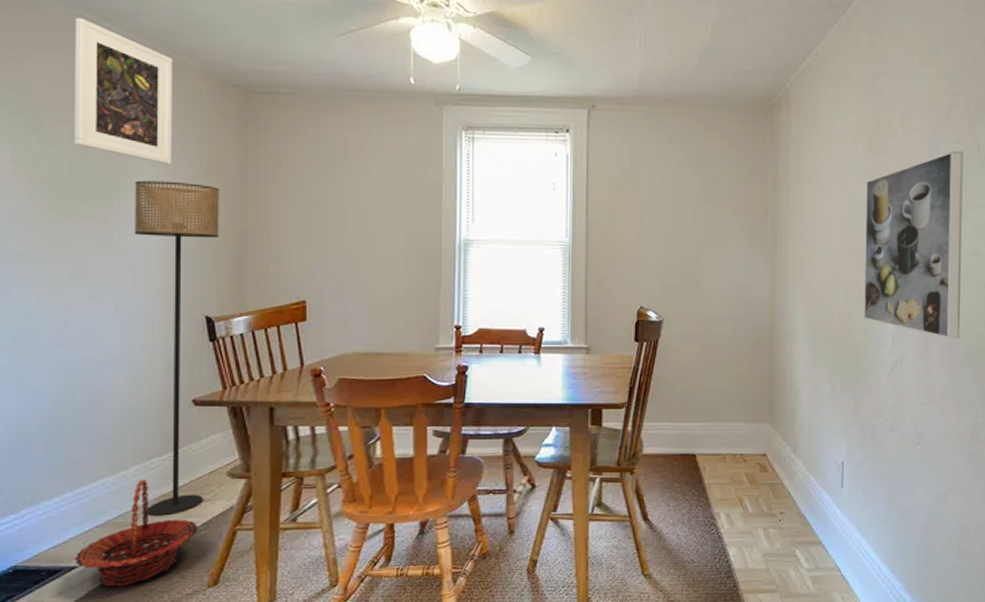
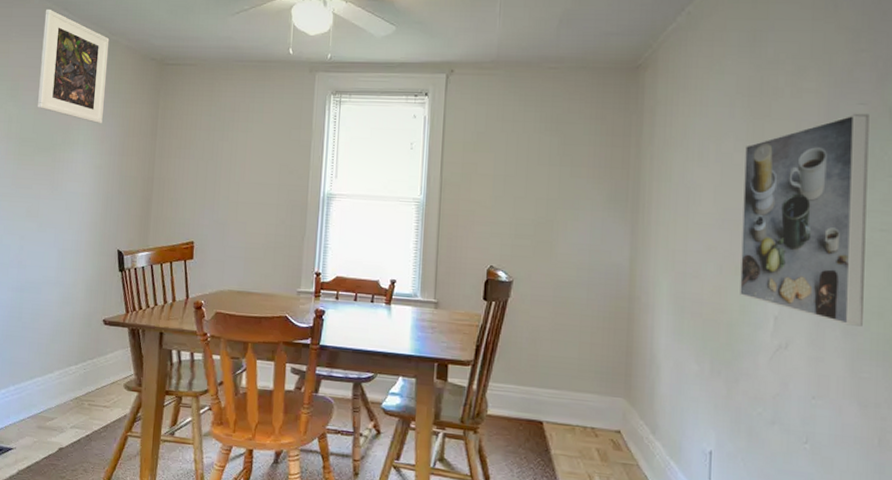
basket: present [74,479,198,587] -> none [11,382,100,471]
floor lamp: present [135,180,219,516] -> none [64,136,135,416]

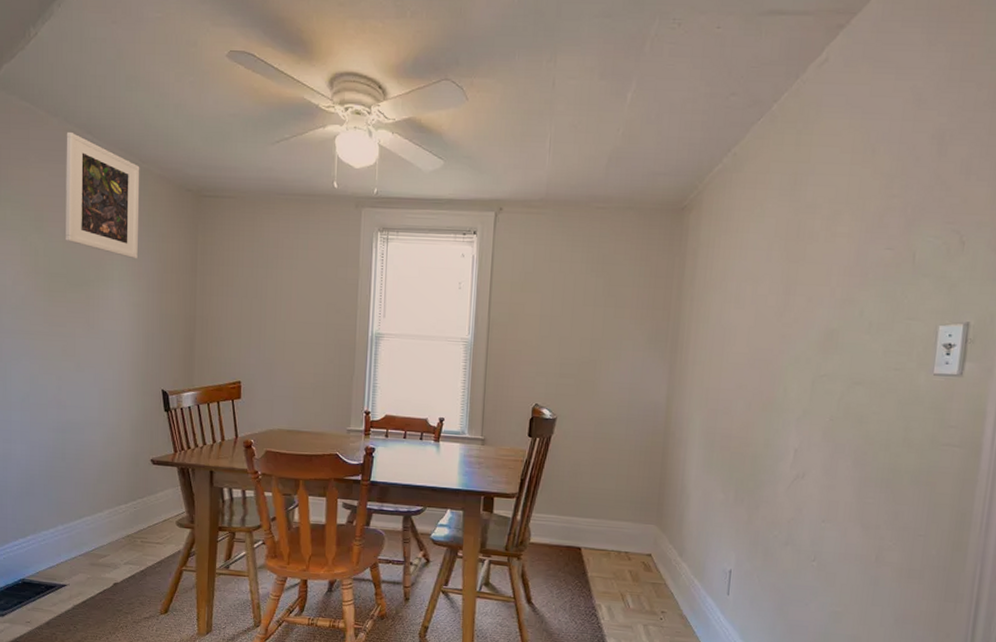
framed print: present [740,113,870,327] -> none [765,258,895,457]

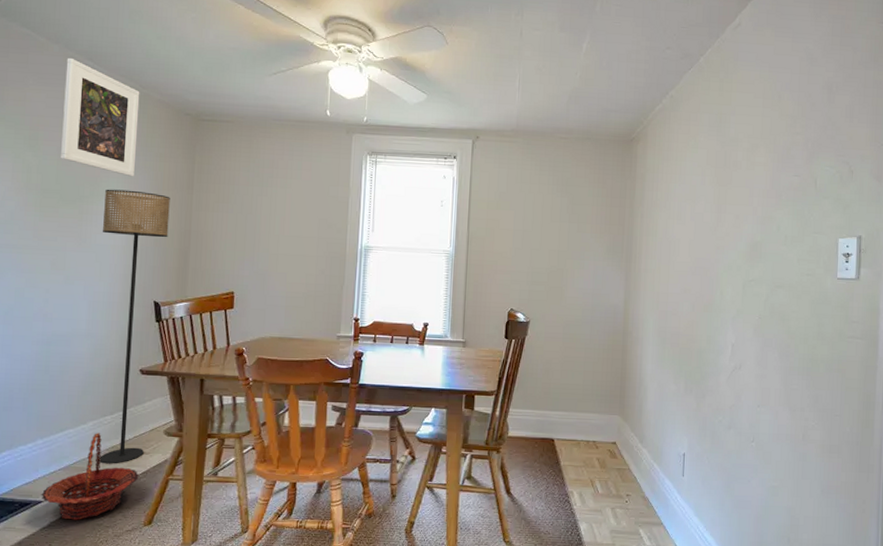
basket: none [64,521,154,605] -> present [41,433,139,520]
floor lamp: none [110,272,174,553] -> present [99,189,170,464]

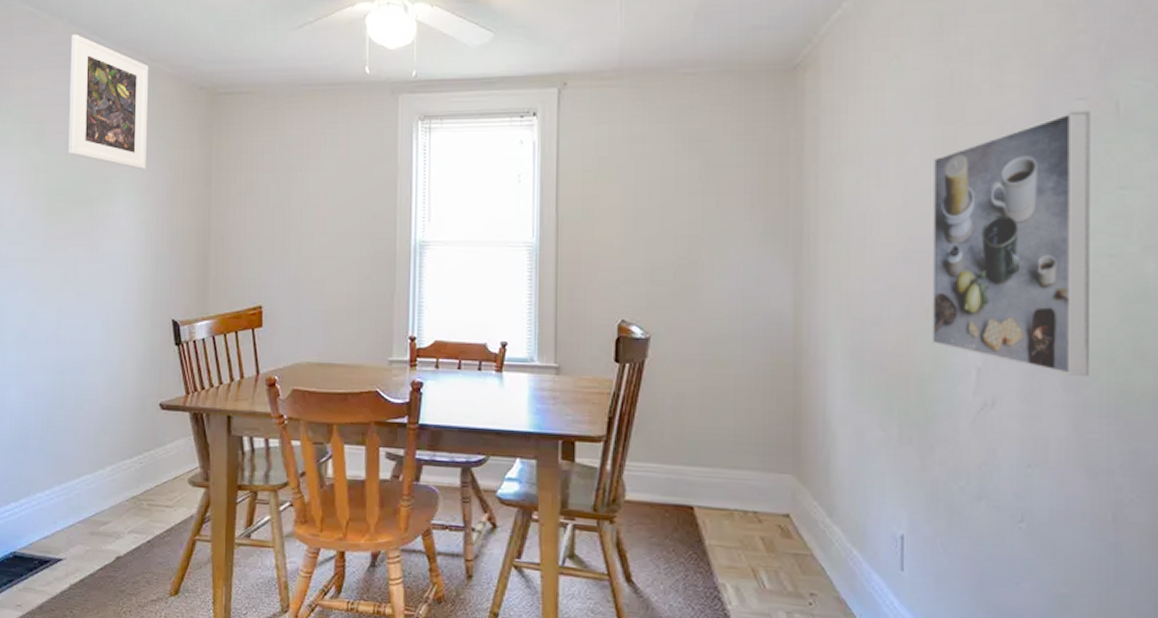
basket: present [41,433,139,520] -> none [60,480,162,584]
floor lamp: present [99,189,170,464] -> none [115,186,186,519]
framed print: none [707,183,801,349] -> present [932,111,1090,376]

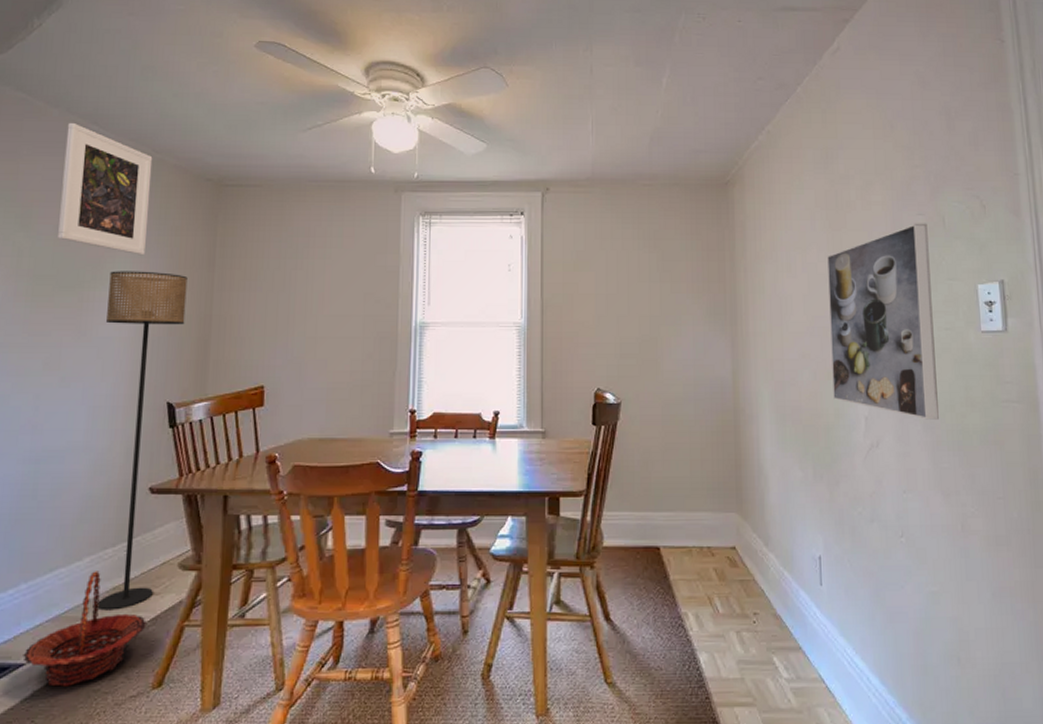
basket: none [60,480,162,584] -> present [22,571,147,687]
floor lamp: none [115,186,186,519] -> present [97,271,188,611]

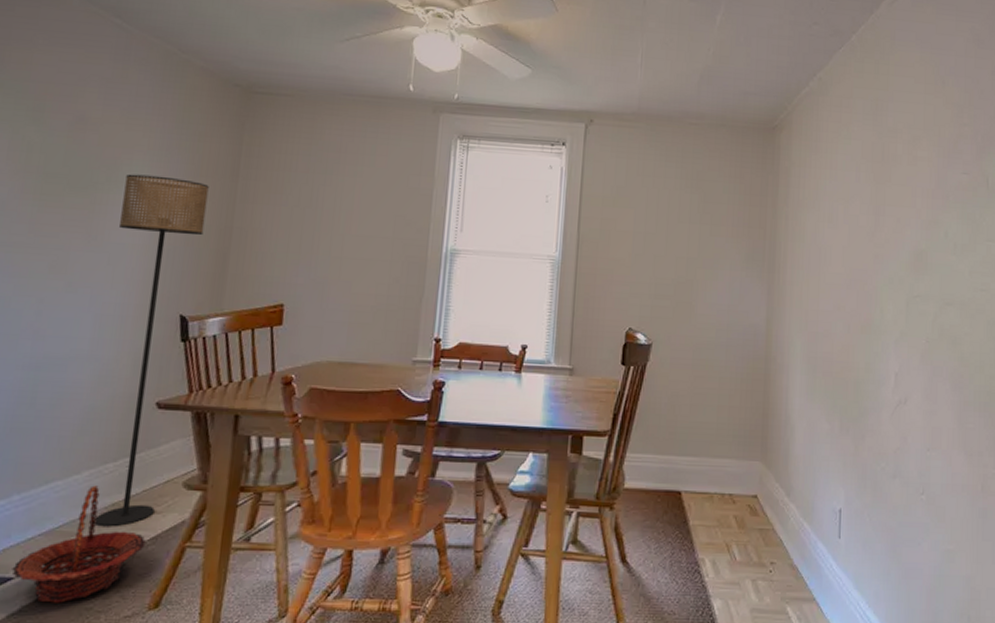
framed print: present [58,122,153,256] -> none [72,13,179,160]
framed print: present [827,223,939,420] -> none [865,182,971,380]

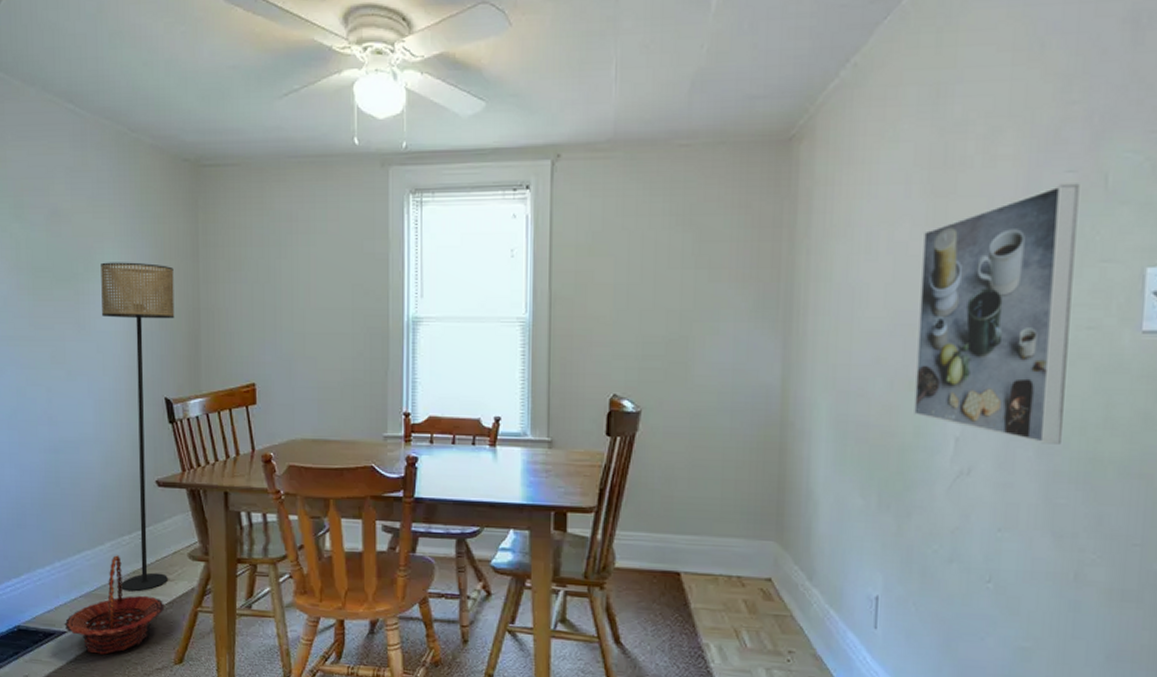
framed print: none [865,182,971,380] -> present [914,183,1080,445]

